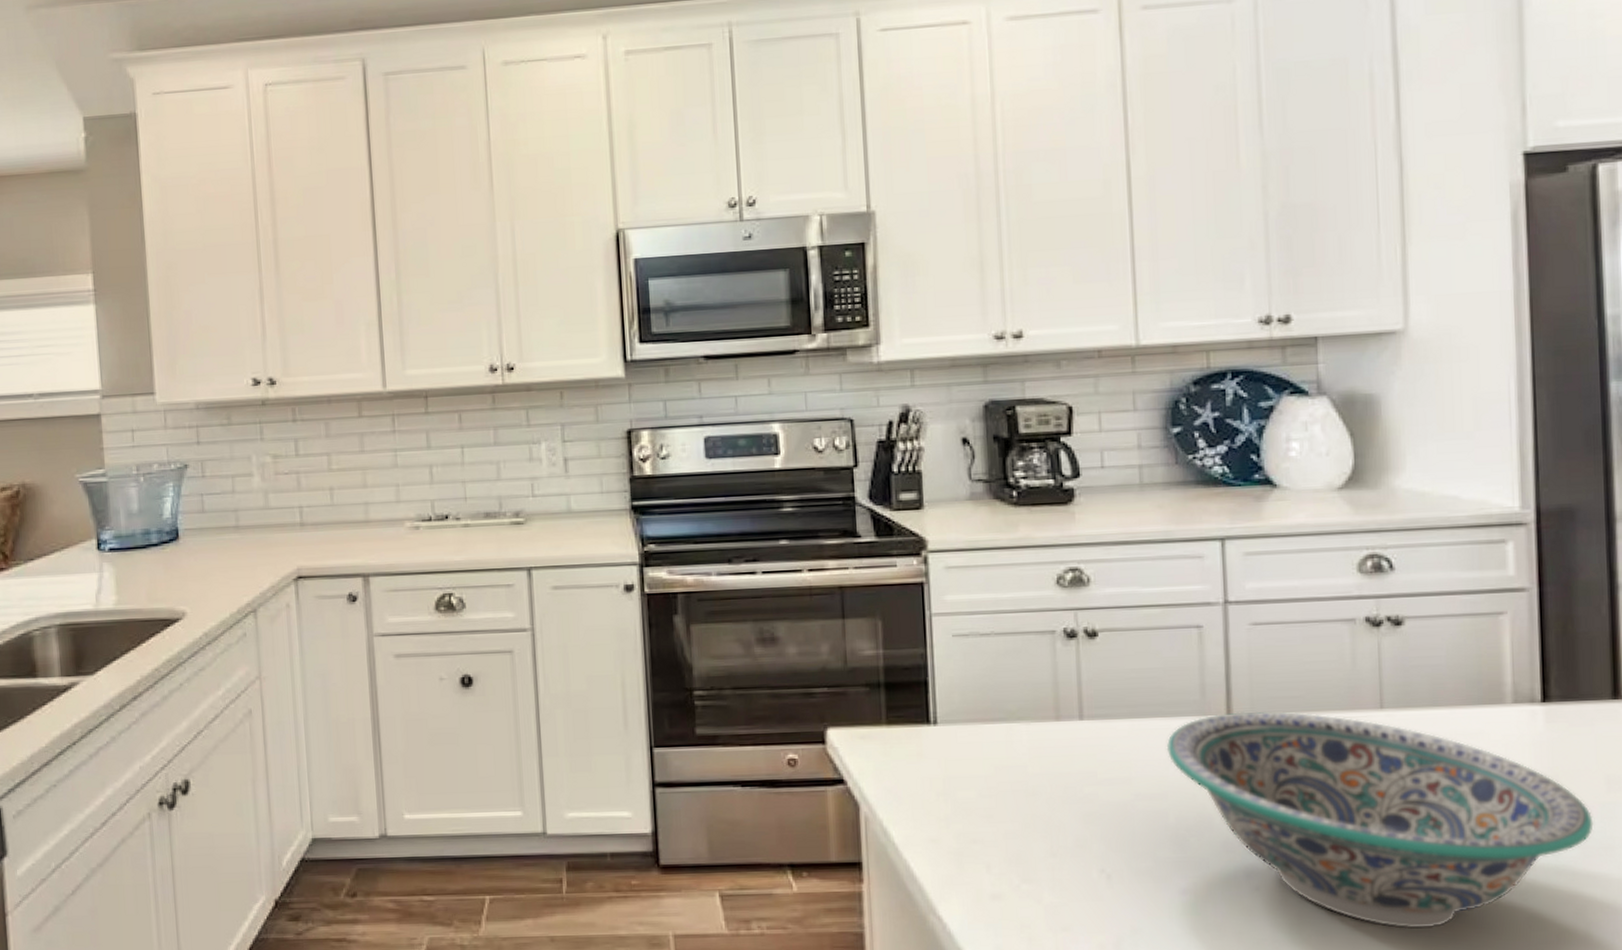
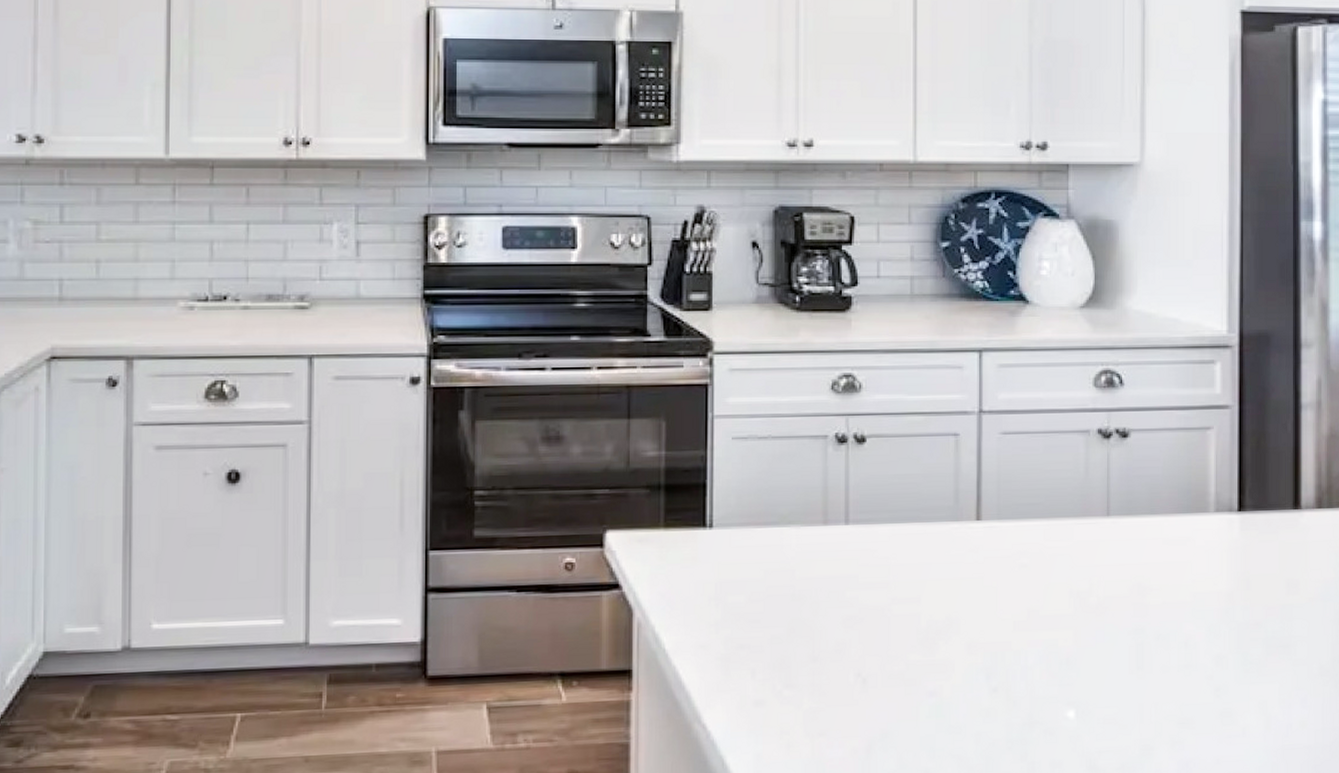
decorative bowl: present [1166,711,1594,929] -> none [922,517,1275,726]

